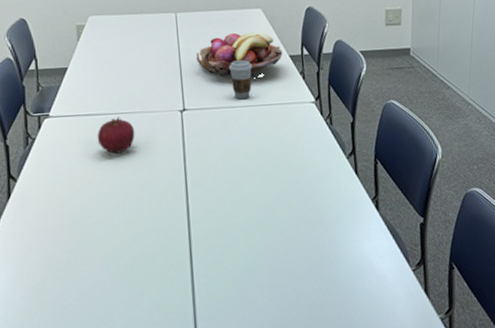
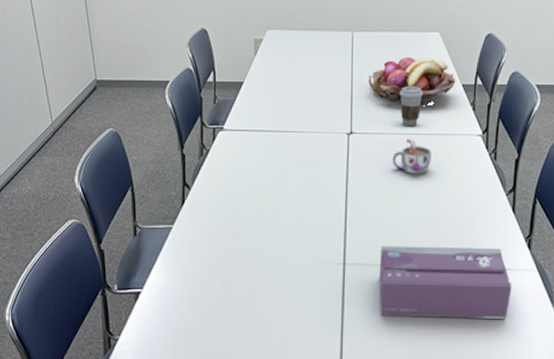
fruit: present [97,117,135,154] -> none [266,135,302,171]
tissue box: none [227,211,367,296] -> present [379,246,512,319]
mug: none [228,110,269,147] -> present [392,138,432,175]

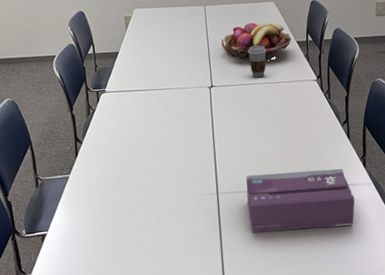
mug: present [392,138,432,175] -> none [247,86,279,116]

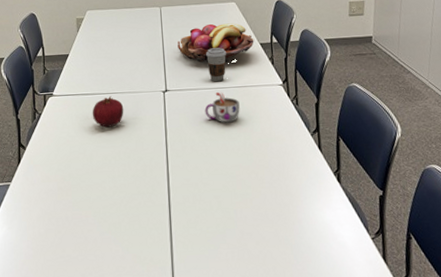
fruit: none [143,92,174,122] -> present [92,96,124,128]
tissue box: present [246,168,355,233] -> none [202,183,329,254]
mug: none [247,86,279,116] -> present [204,91,240,123]

